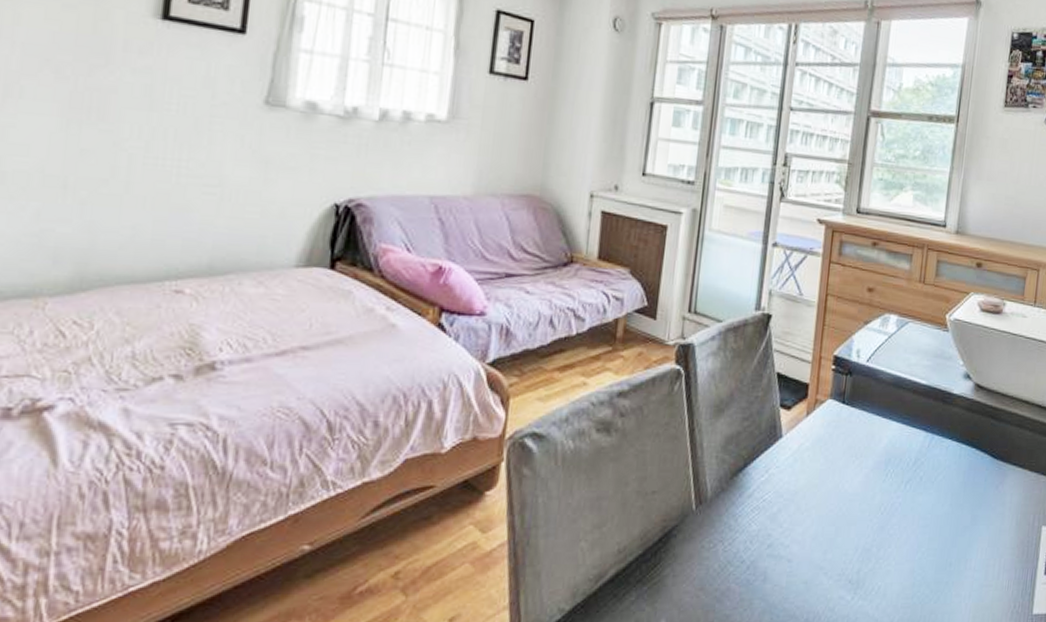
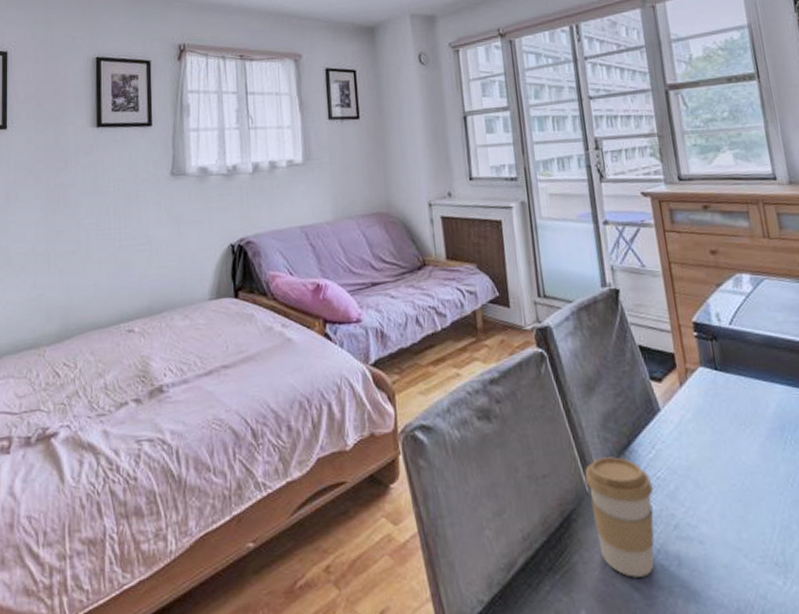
coffee cup: none [693,478,758,590] -> present [584,457,655,577]

